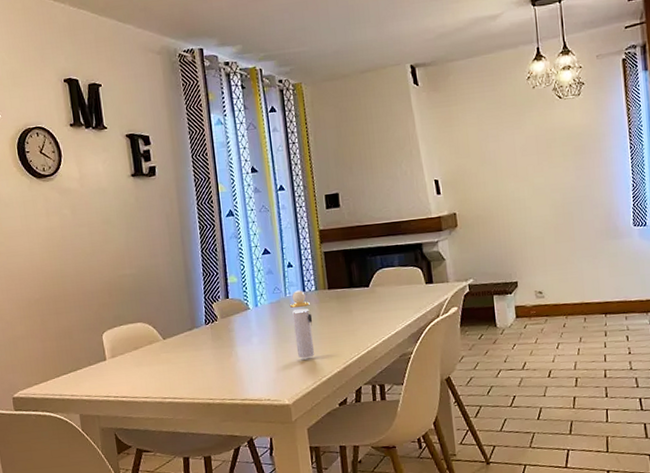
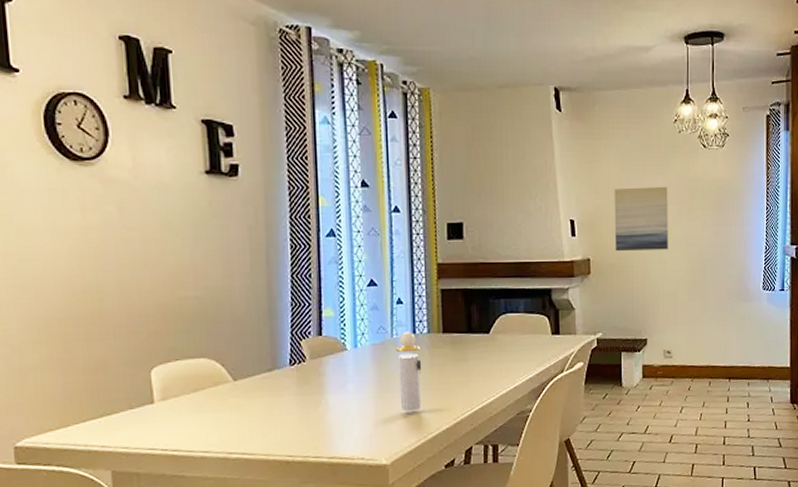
wall art: none [473,139,532,203] -> present [614,186,668,251]

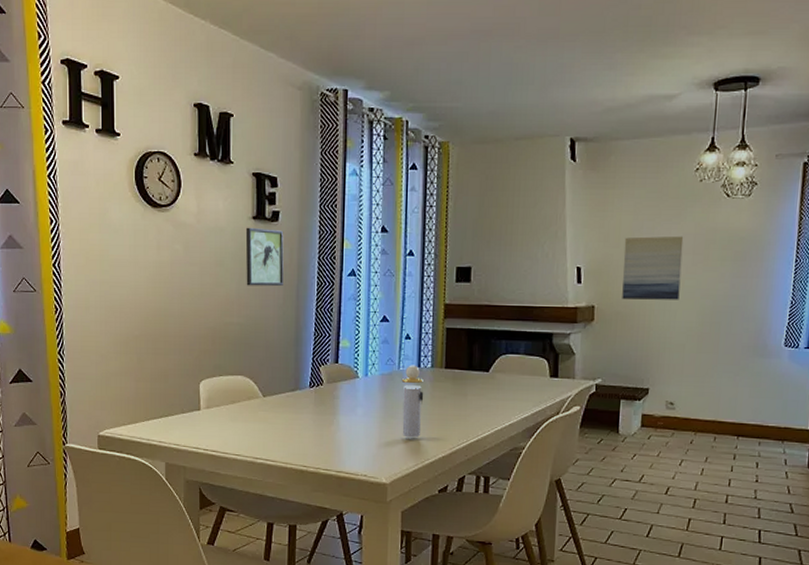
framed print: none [197,183,249,252] -> present [245,227,284,287]

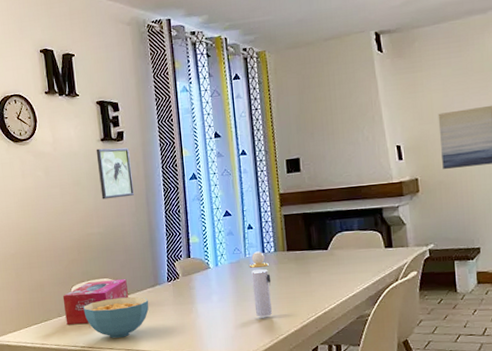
tissue box: none [189,377,264,424] -> present [62,279,128,325]
cereal bowl: none [211,399,286,444] -> present [83,296,149,338]

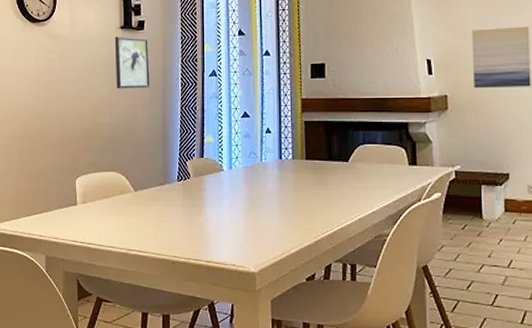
tissue box: present [62,279,128,325] -> none [66,174,135,218]
cereal bowl: present [83,296,149,338] -> none [86,193,156,236]
perfume bottle: present [248,251,272,317] -> none [264,157,287,227]

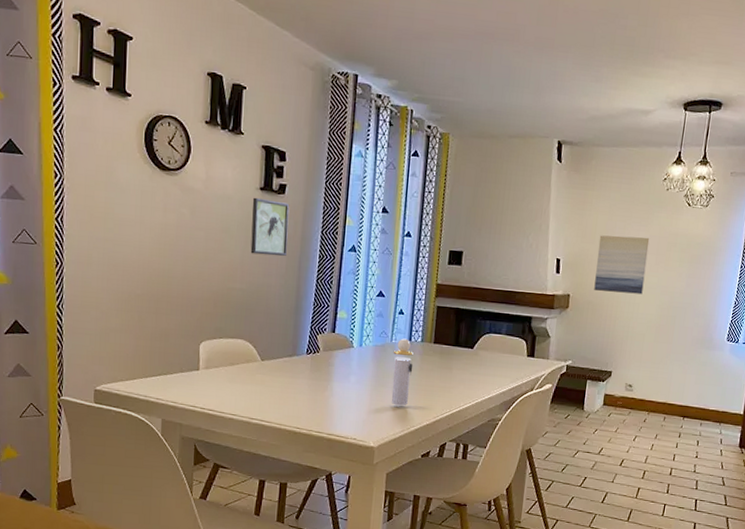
perfume bottle: none [264,157,287,227] -> present [391,338,413,406]

